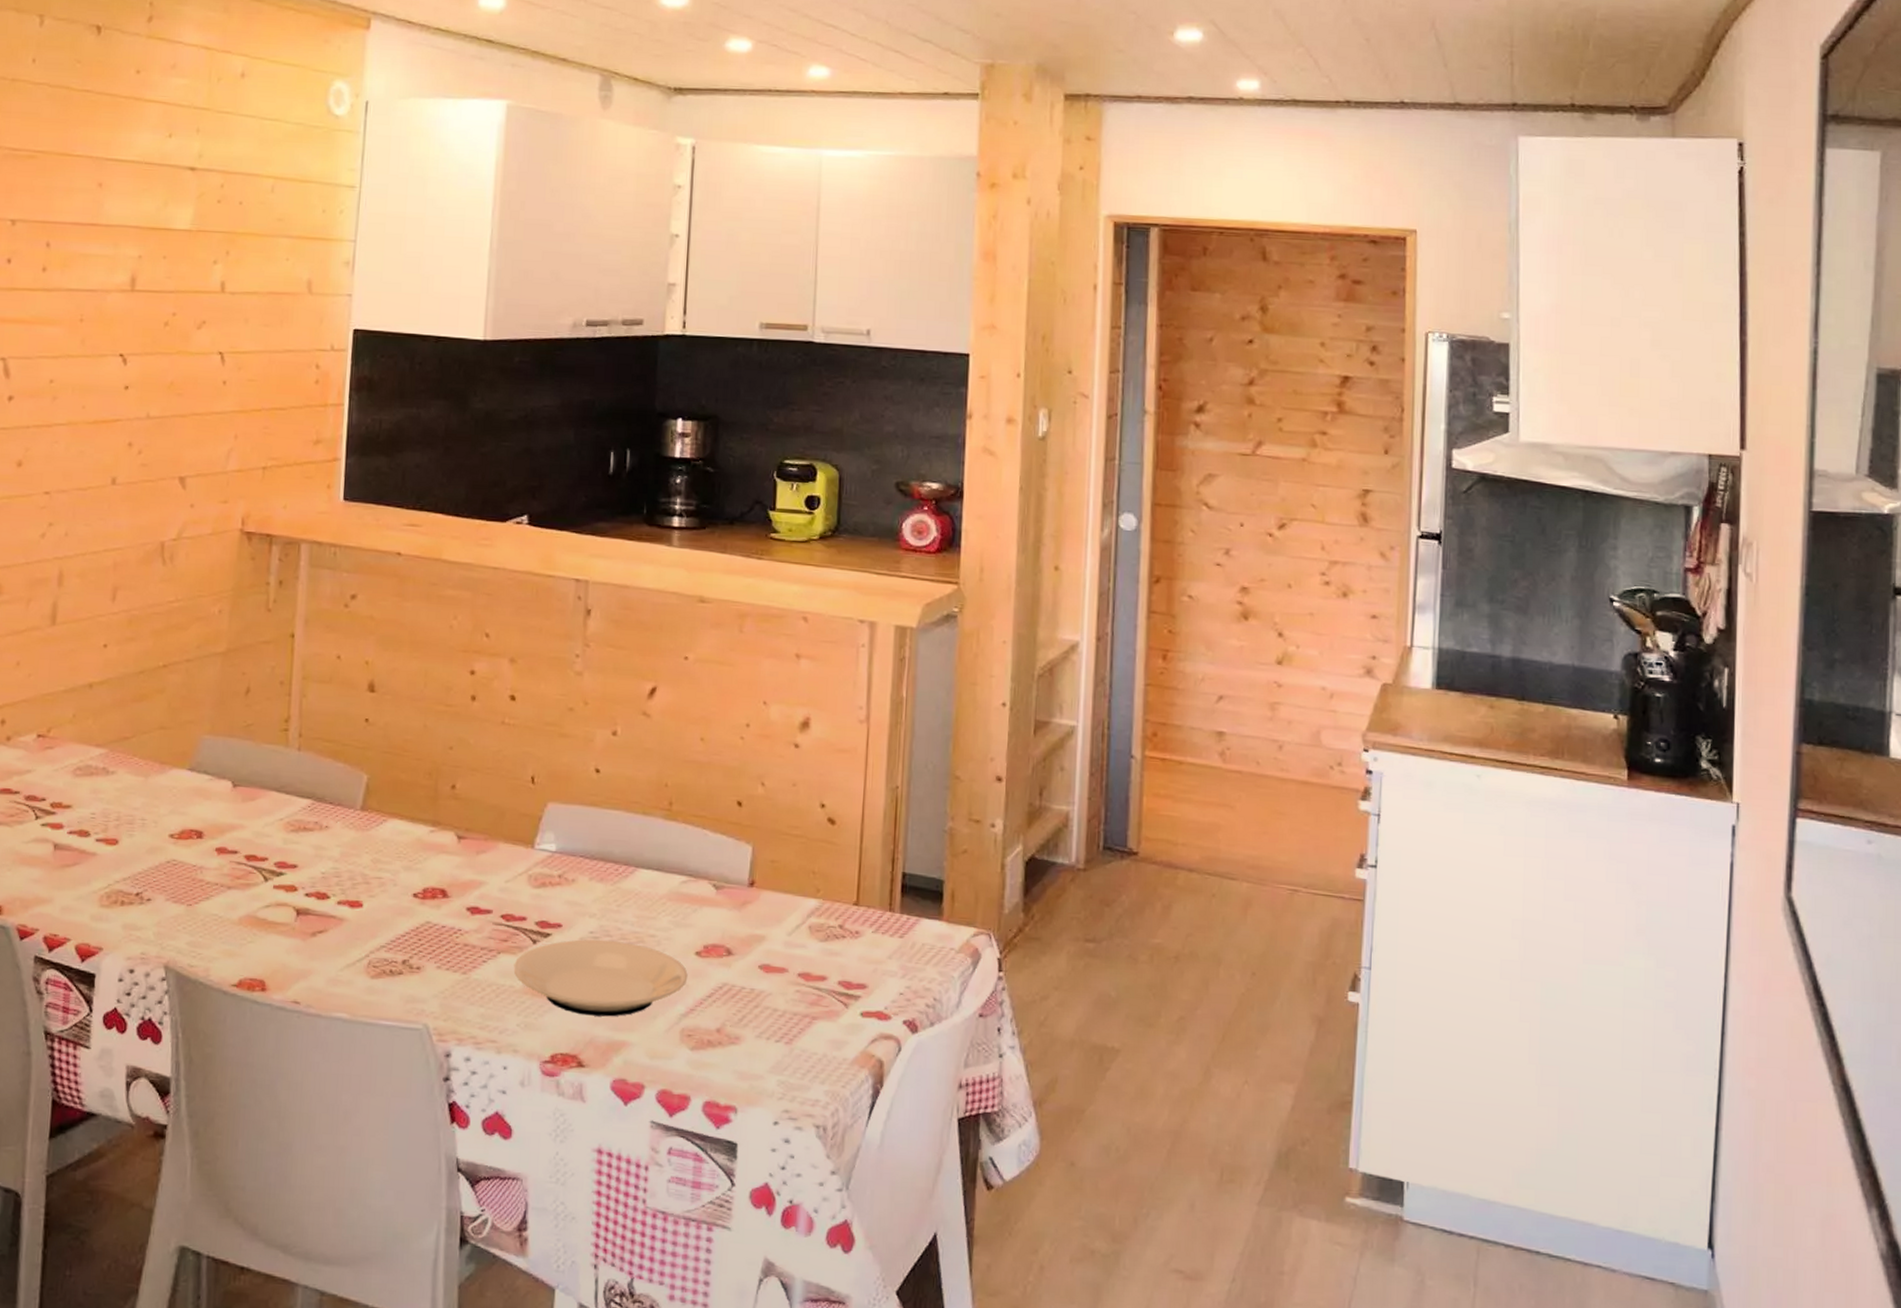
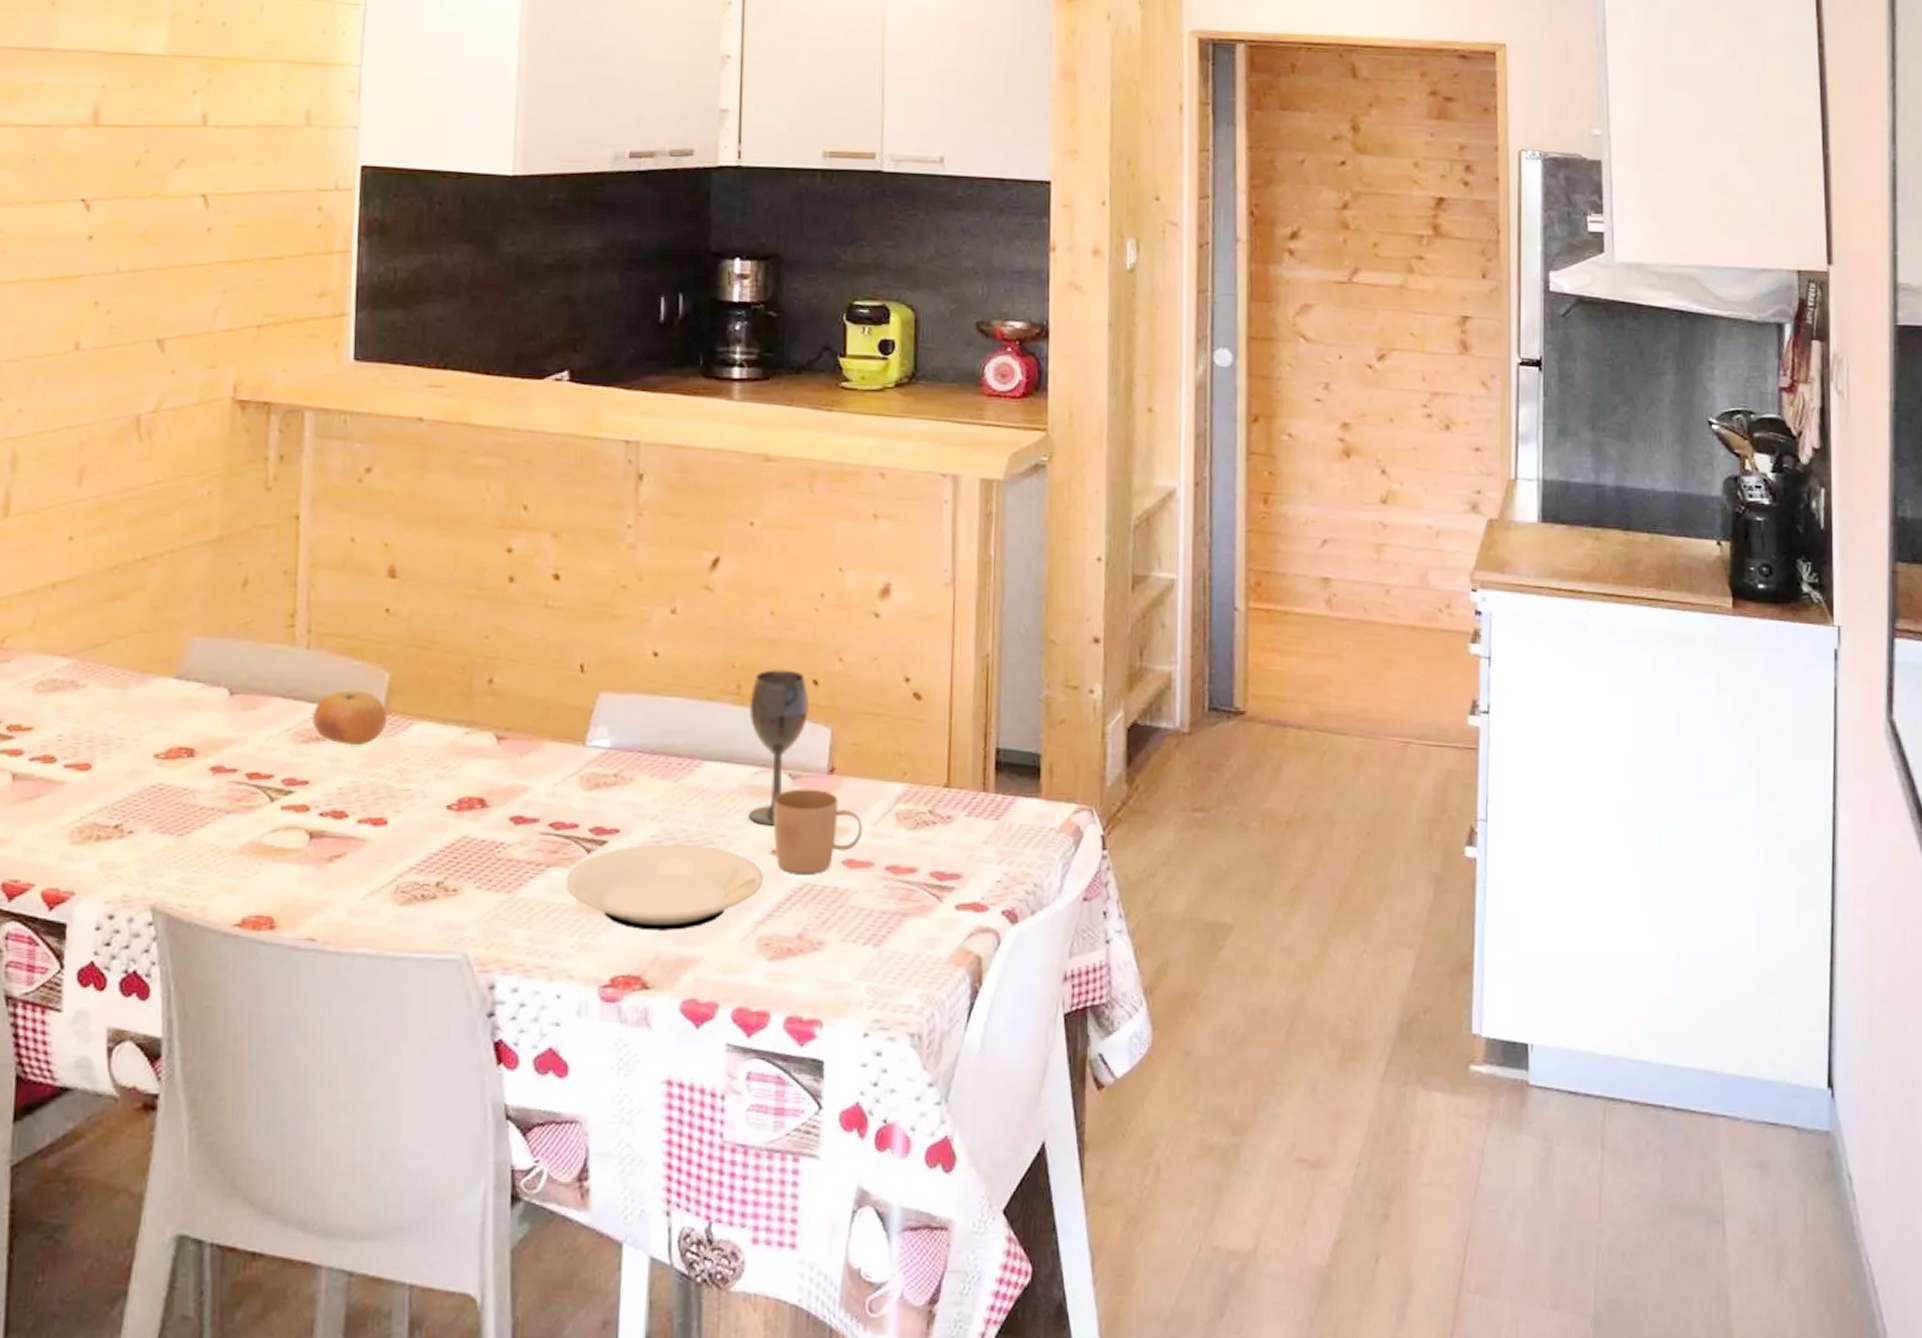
fruit: none [302,788,365,836] -> present [313,691,387,744]
wine glass: none [676,790,734,930] -> present [748,670,810,826]
mug: none [698,898,779,975] -> present [773,789,863,874]

